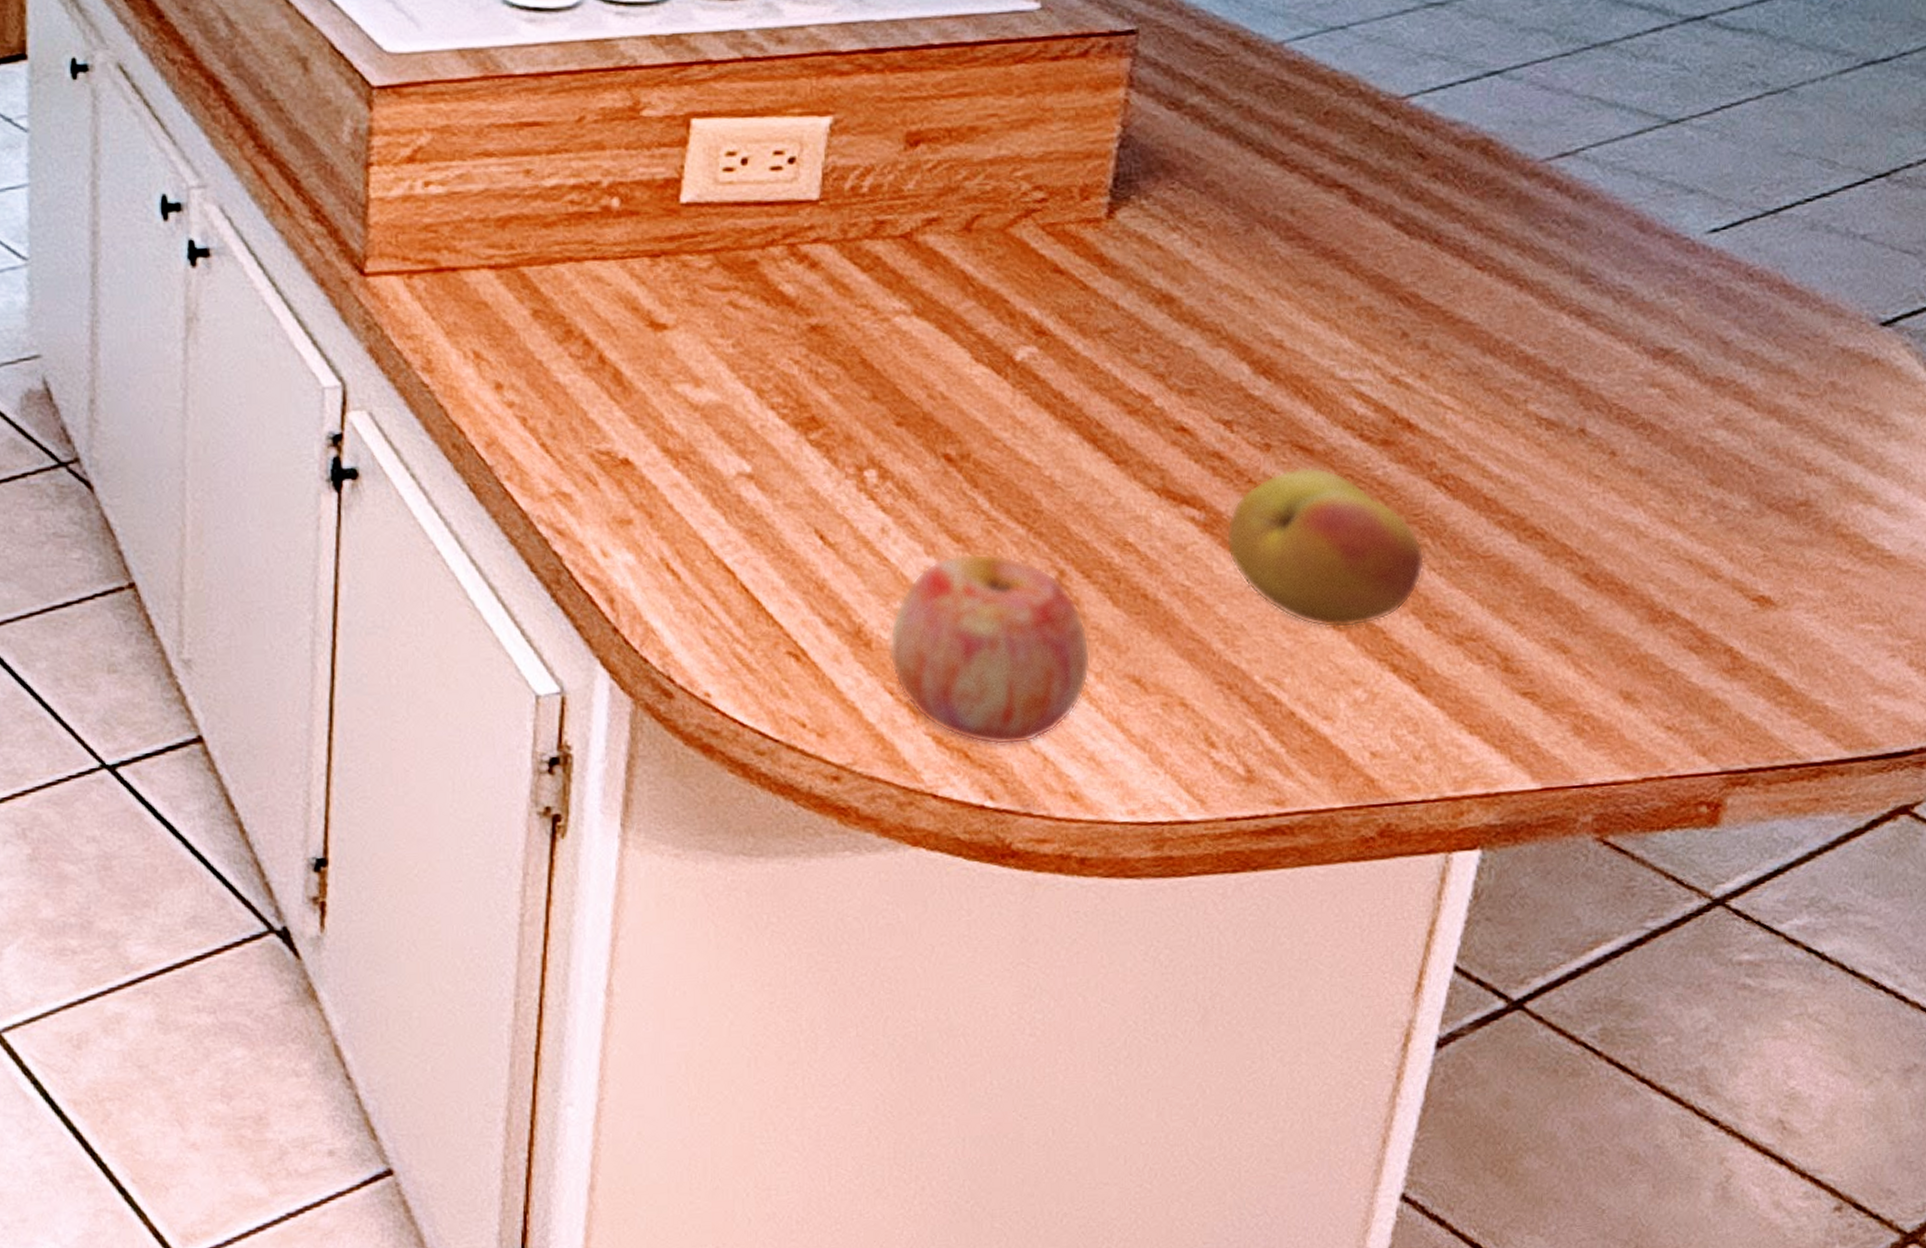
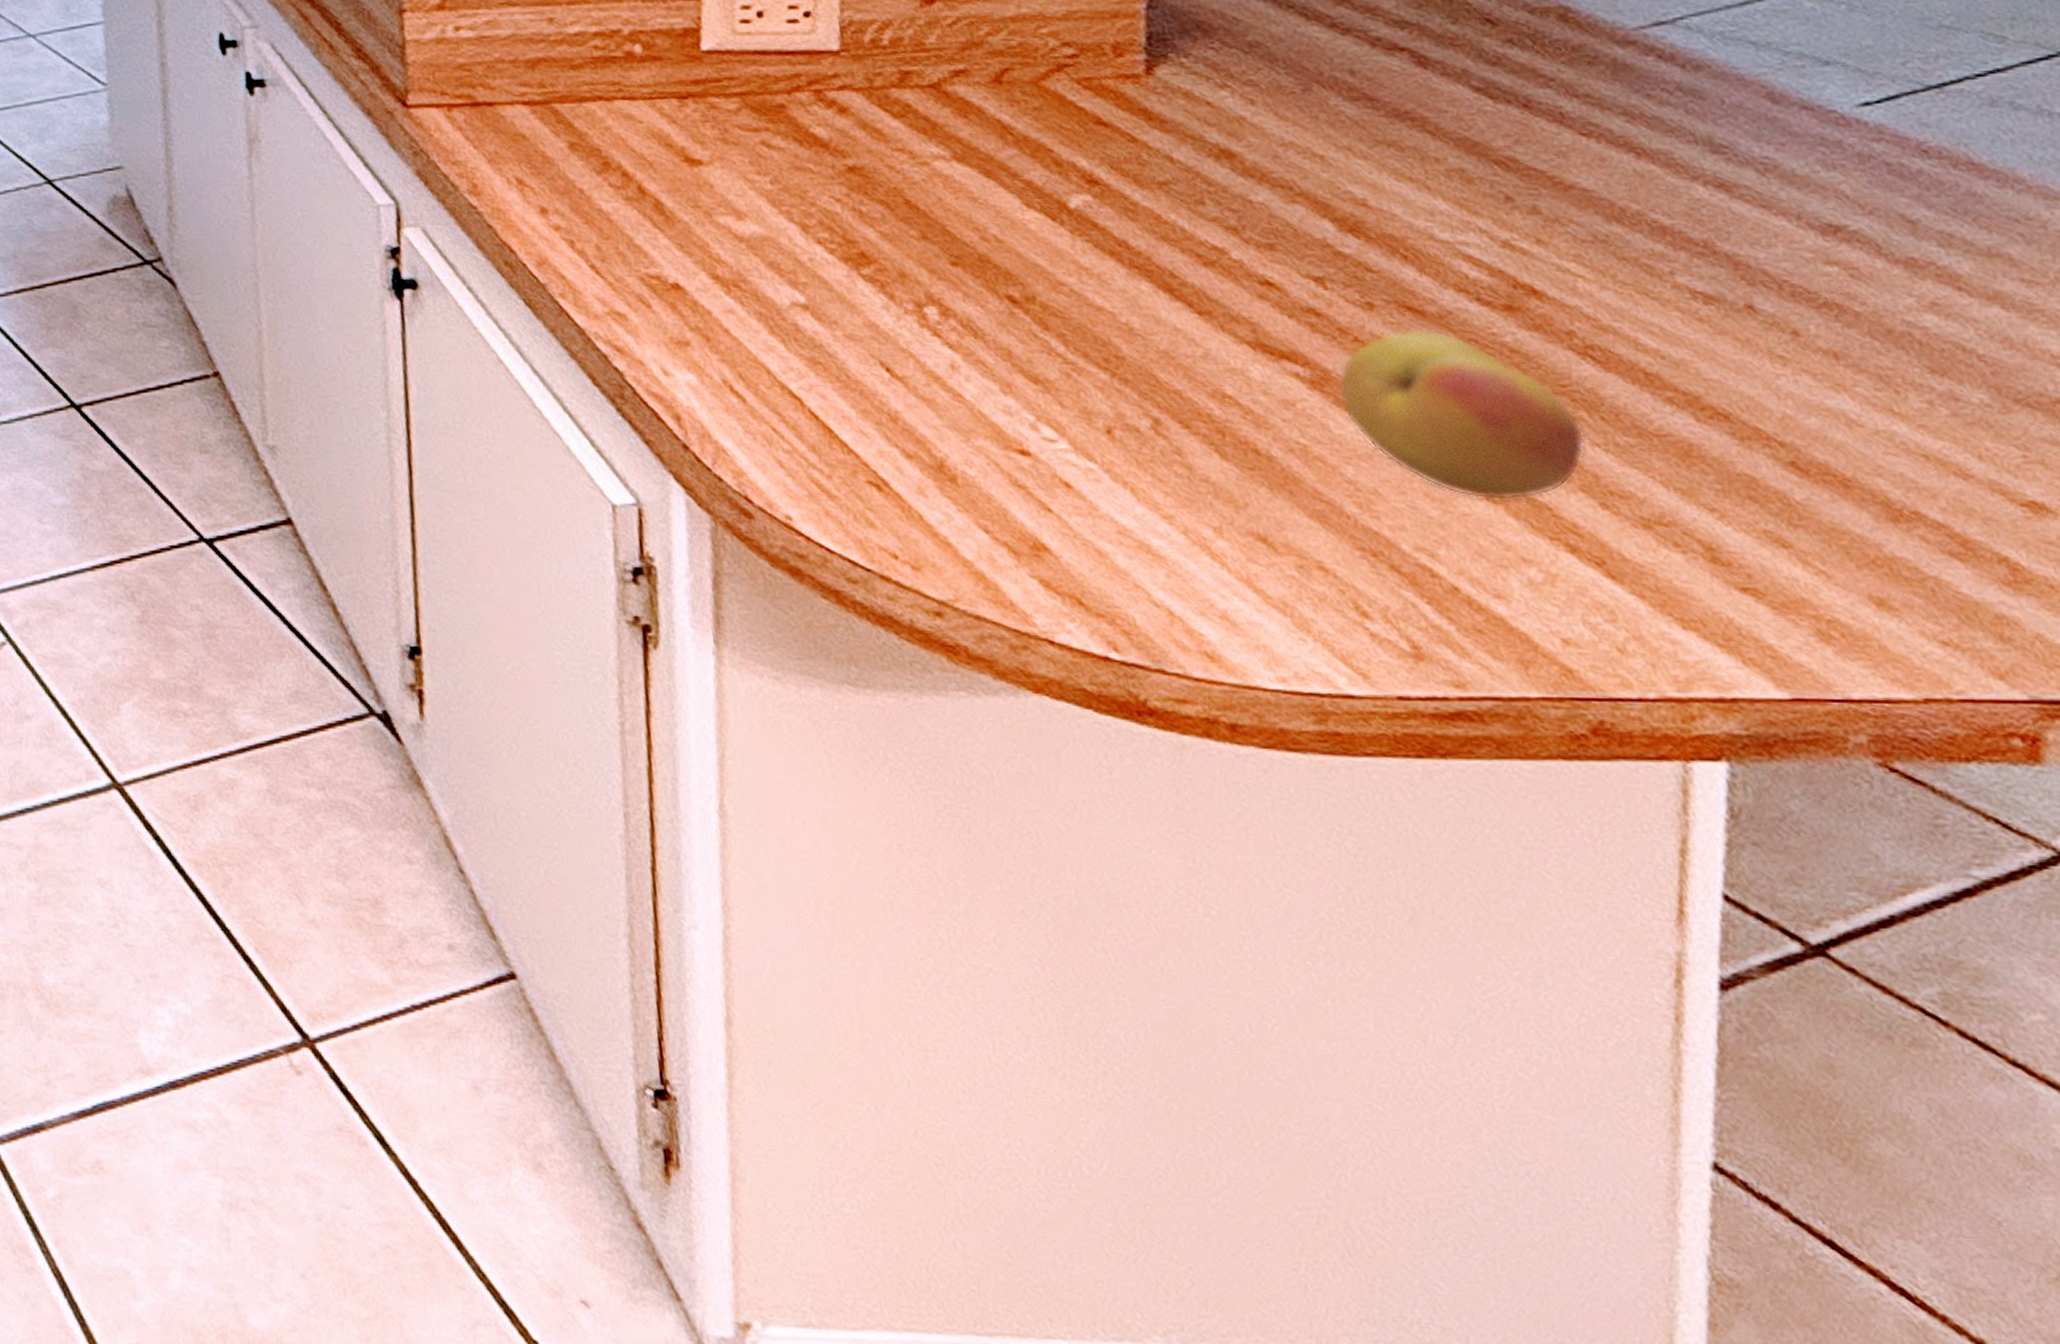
apple: present [888,553,1091,746] -> none [974,395,1207,596]

